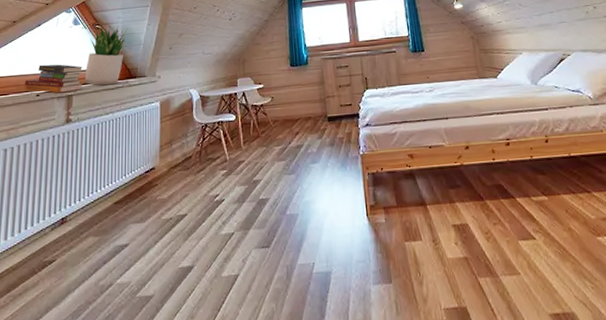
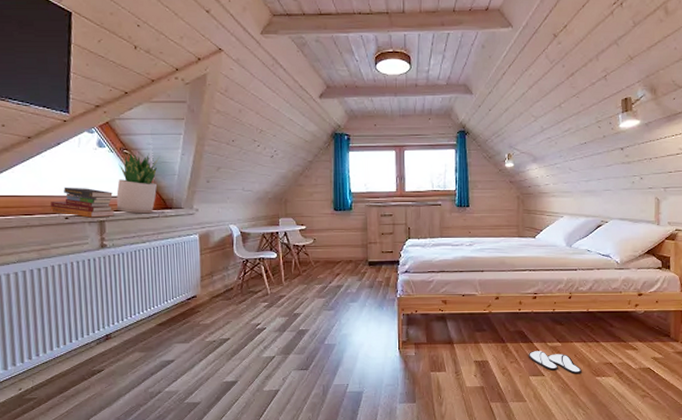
slippers: none [513,207,579,234] -> present [529,351,582,373]

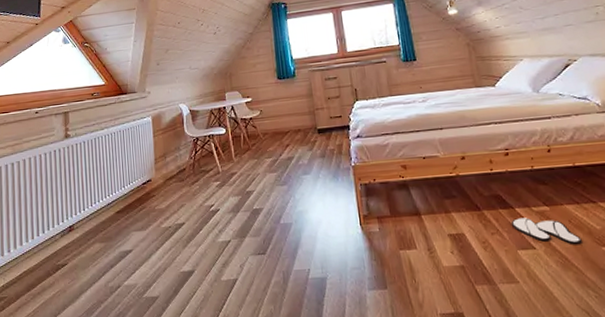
books: present [50,187,115,218] -> none [23,82,78,110]
planter: present [116,153,160,214] -> none [78,43,115,102]

